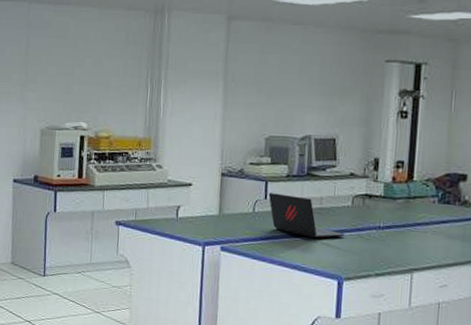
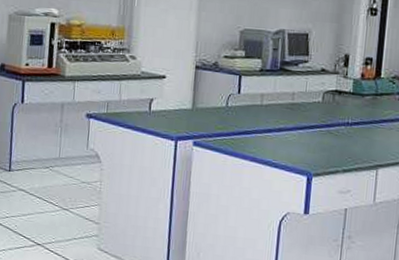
laptop: present [268,193,344,238] -> none [241,87,315,134]

